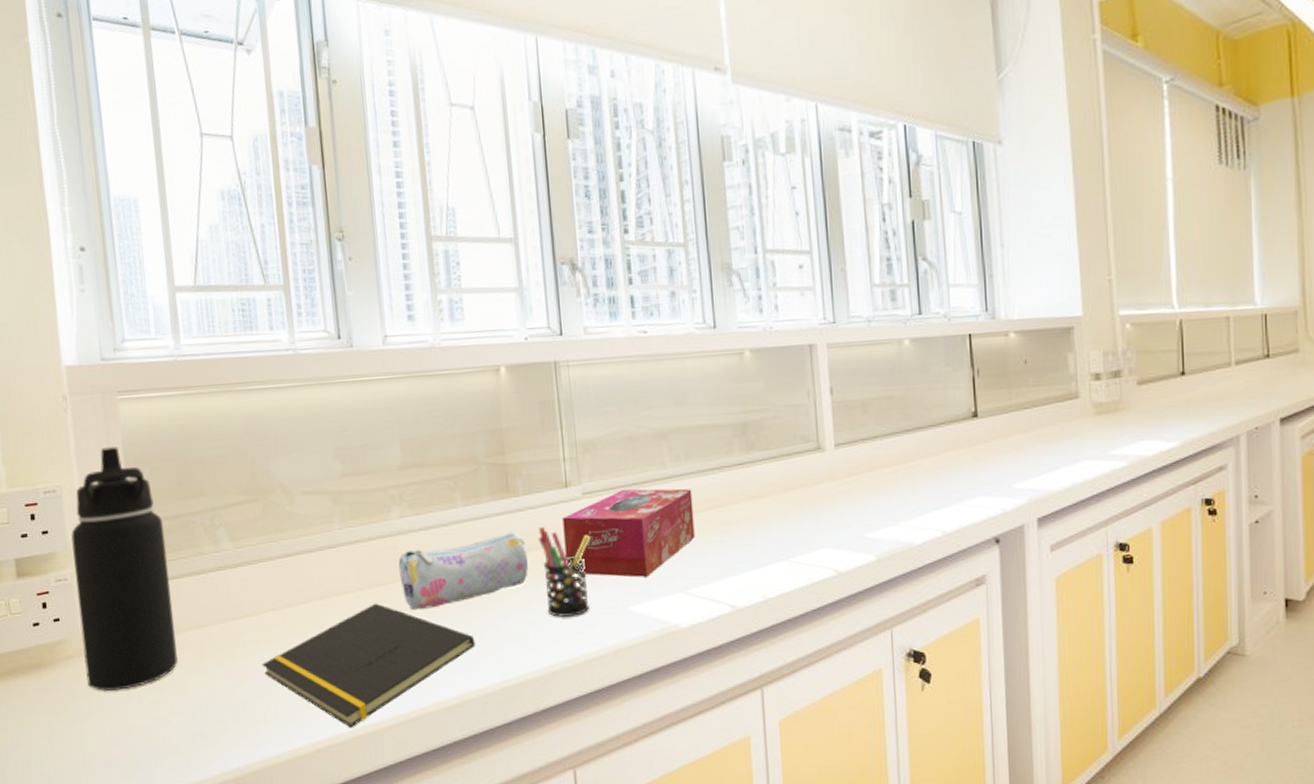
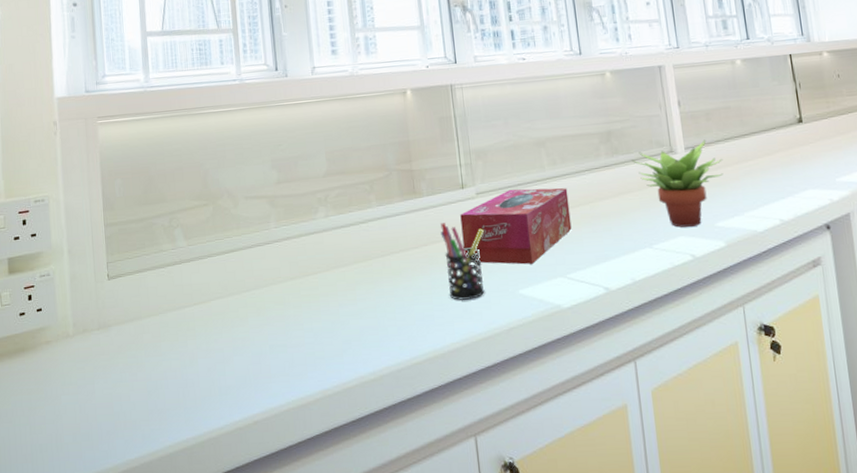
water bottle: present [70,446,178,692] -> none [54,162,138,373]
notepad: present [262,603,475,728] -> none [209,290,389,402]
pencil case: present [398,532,528,611] -> none [324,227,433,297]
succulent plant: none [771,435,880,538] -> present [632,139,724,227]

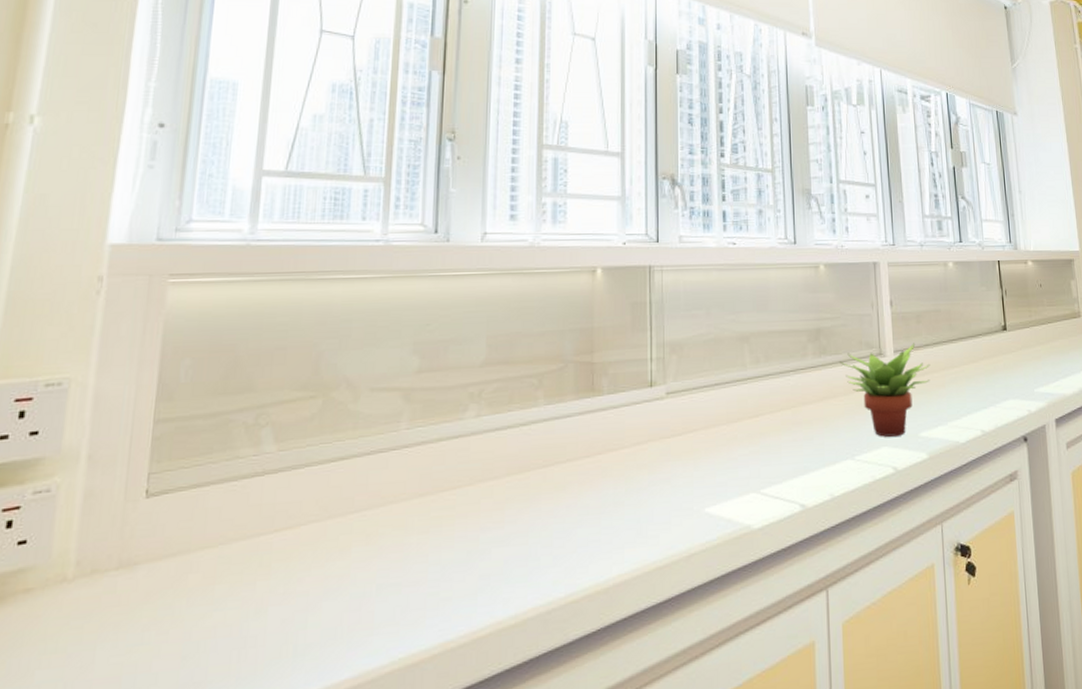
pen holder: present [440,223,485,300] -> none [619,427,671,521]
tissue box: present [460,188,572,265] -> none [645,389,770,478]

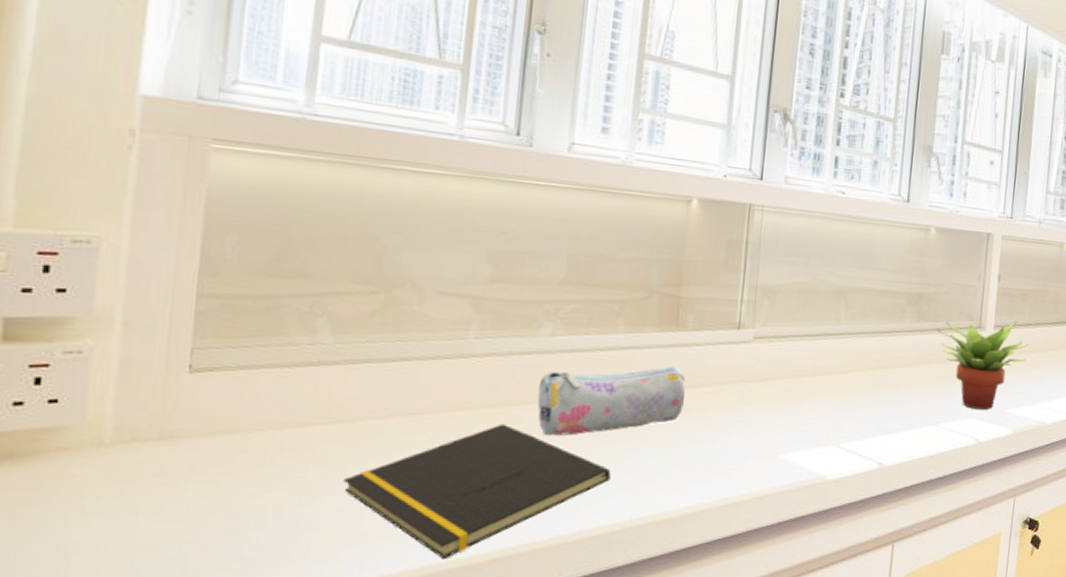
notepad: none [288,511,542,662] -> present [343,423,611,560]
pencil case: none [467,432,606,518] -> present [537,366,686,436]

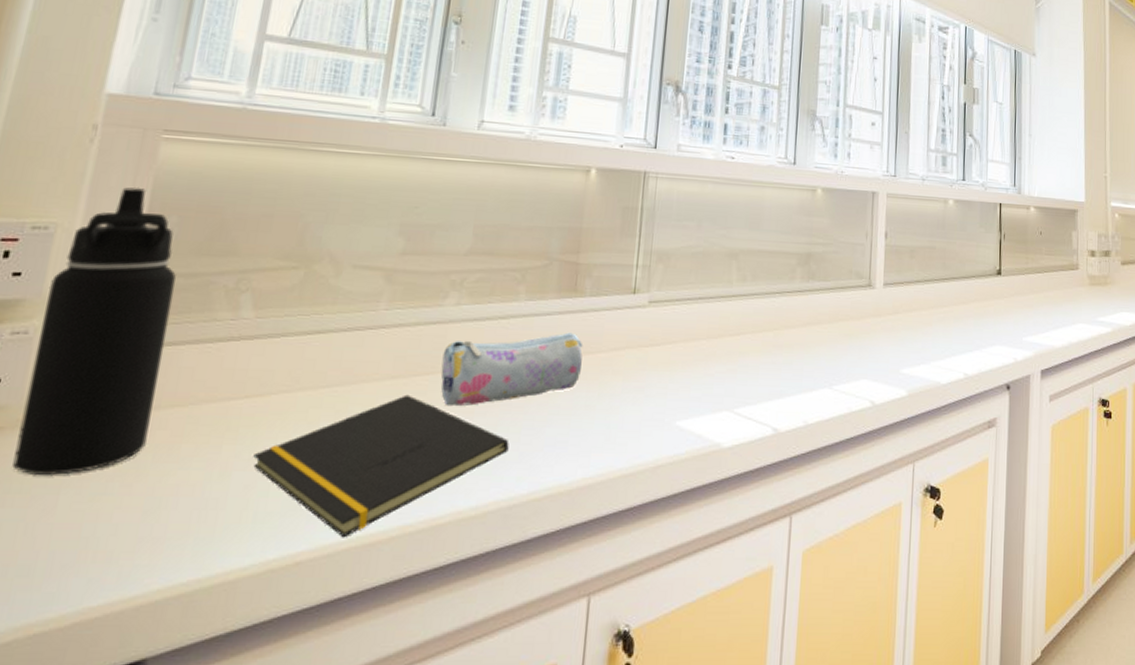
water bottle: none [83,200,243,497] -> present [12,187,176,476]
succulent plant: present [937,320,1029,410] -> none [827,277,920,370]

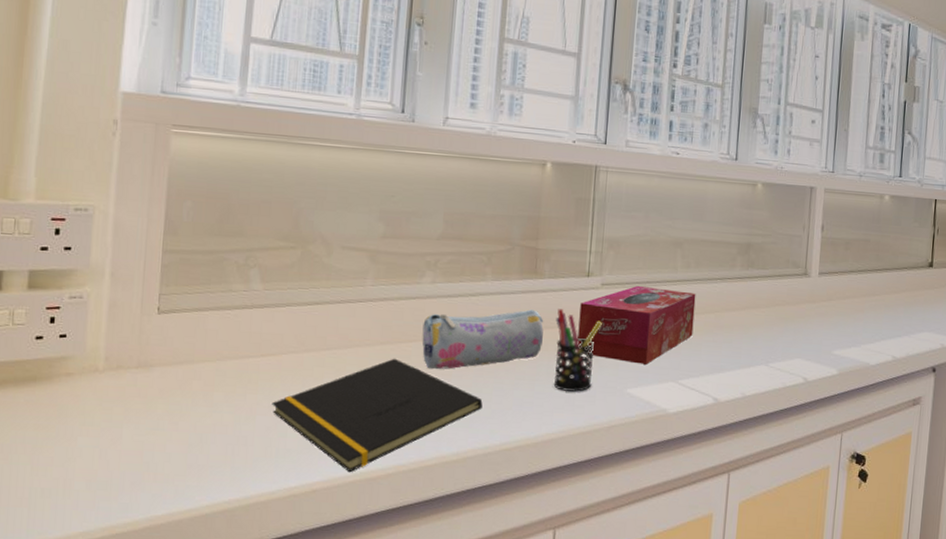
water bottle: present [12,187,176,476] -> none [84,175,196,413]
pen holder: none [592,331,649,427] -> present [553,309,602,392]
tissue box: none [621,302,753,392] -> present [577,285,696,365]

